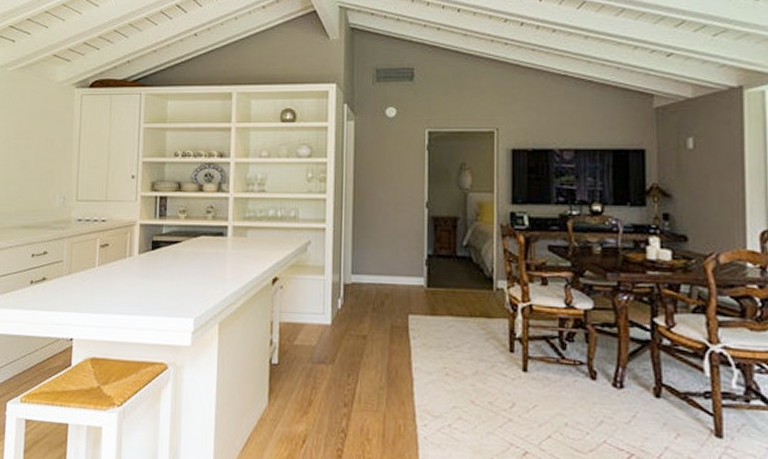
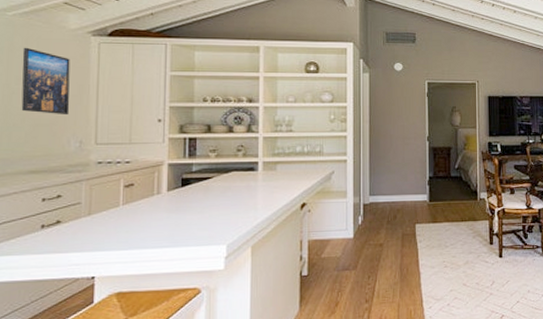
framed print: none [17,101,57,171] -> present [21,47,70,116]

